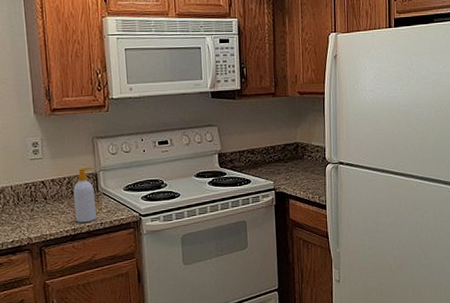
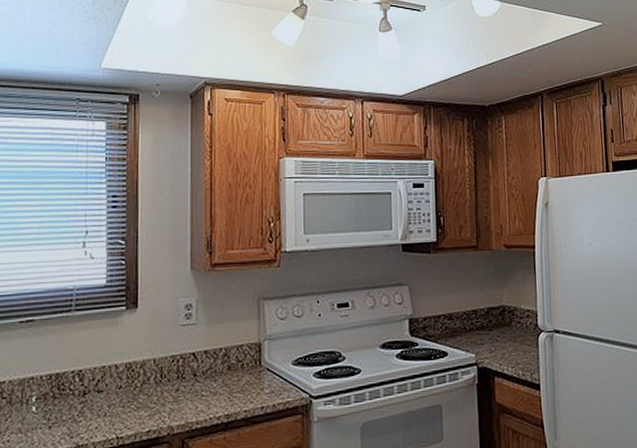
soap bottle: present [73,167,96,223] -> none [230,335,257,407]

